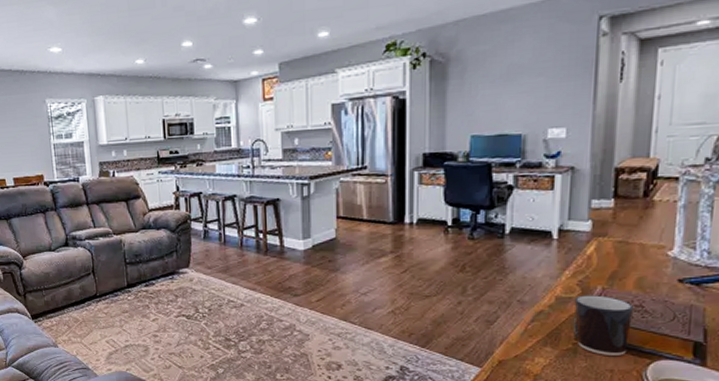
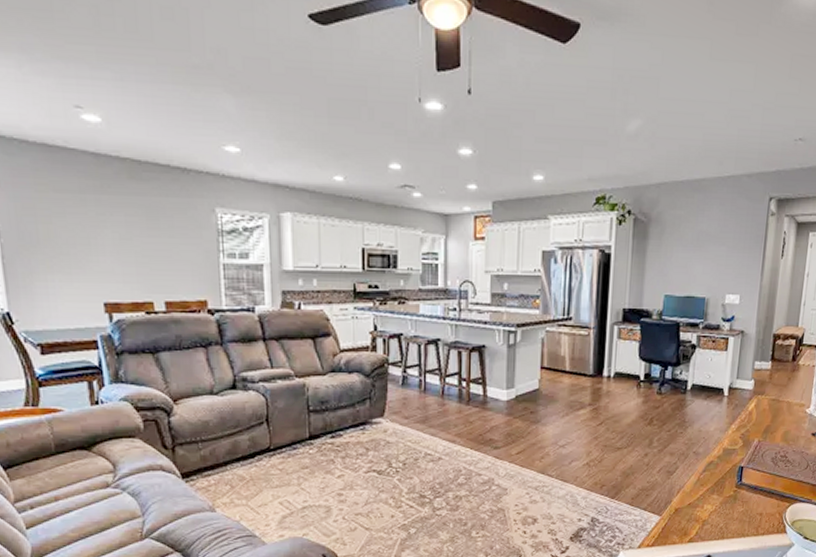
mug: present [574,295,635,357] -> none [736,447,781,502]

